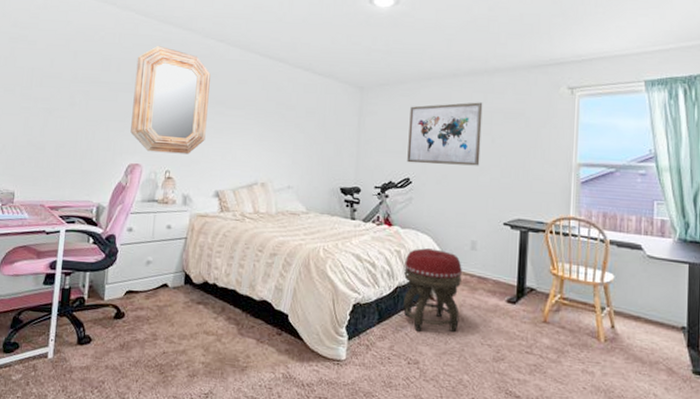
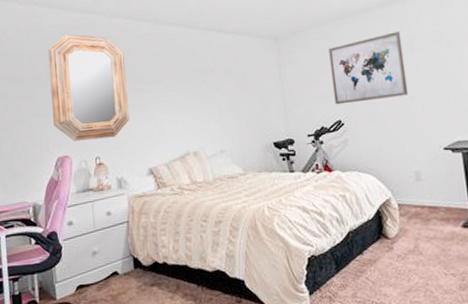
footstool: present [403,248,462,333] -> none [352,186,418,273]

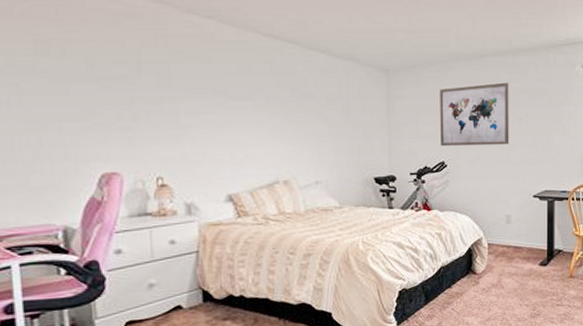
home mirror: present [48,34,130,142] -> none [90,23,205,157]

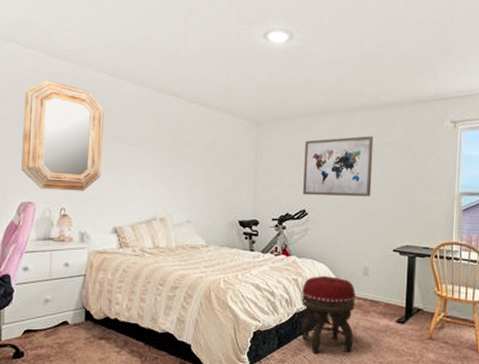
home mirror: none [90,23,205,157] -> present [21,80,104,191]
footstool: none [446,227,500,305] -> present [301,276,356,353]

